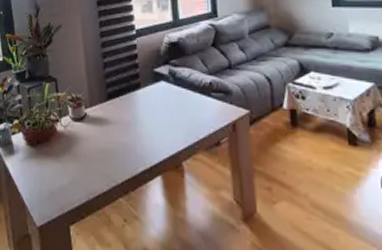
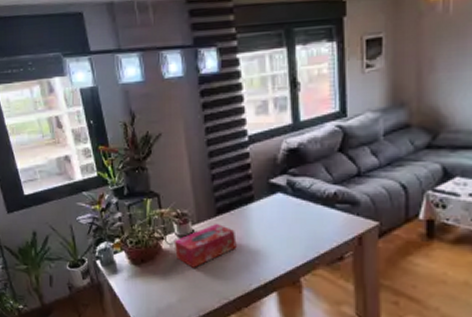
tissue box: none [68,108,125,150] -> present [174,224,237,268]

